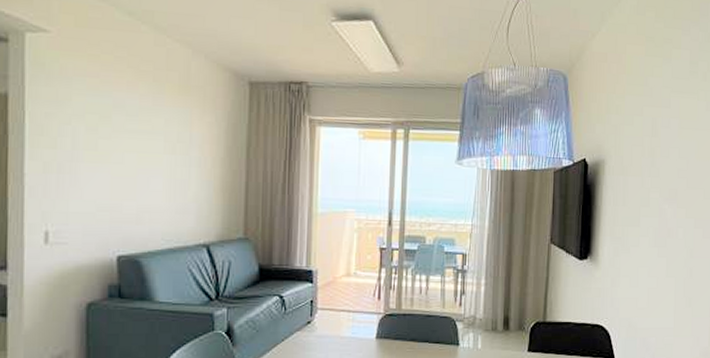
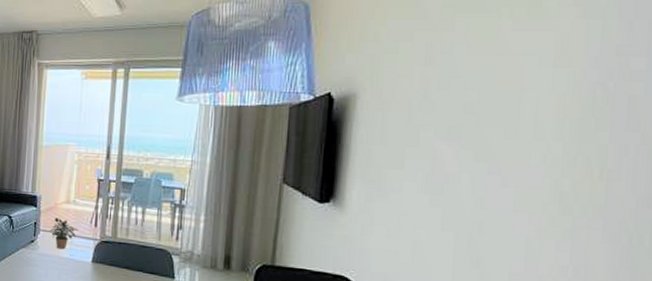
potted plant: none [328,293,361,328] -> present [49,218,79,250]

